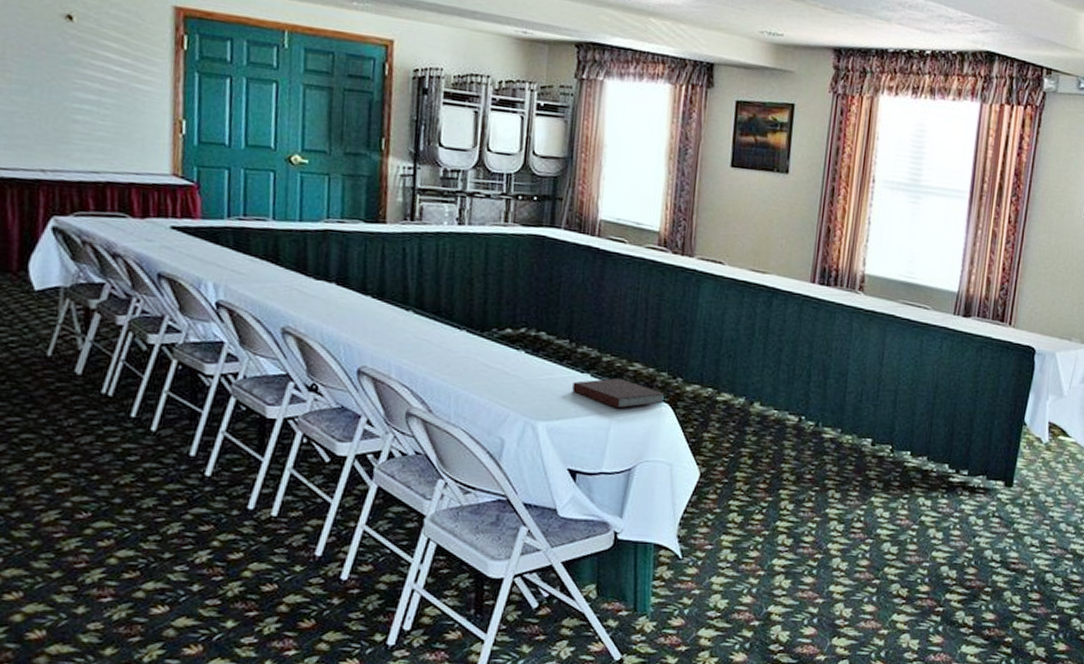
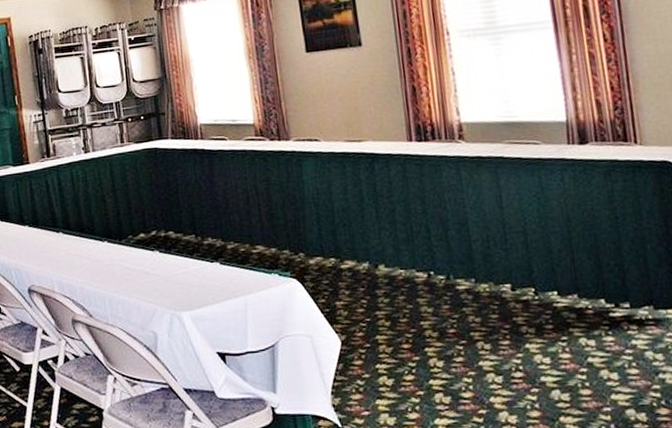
notebook: present [572,377,665,409] -> none [206,261,292,290]

